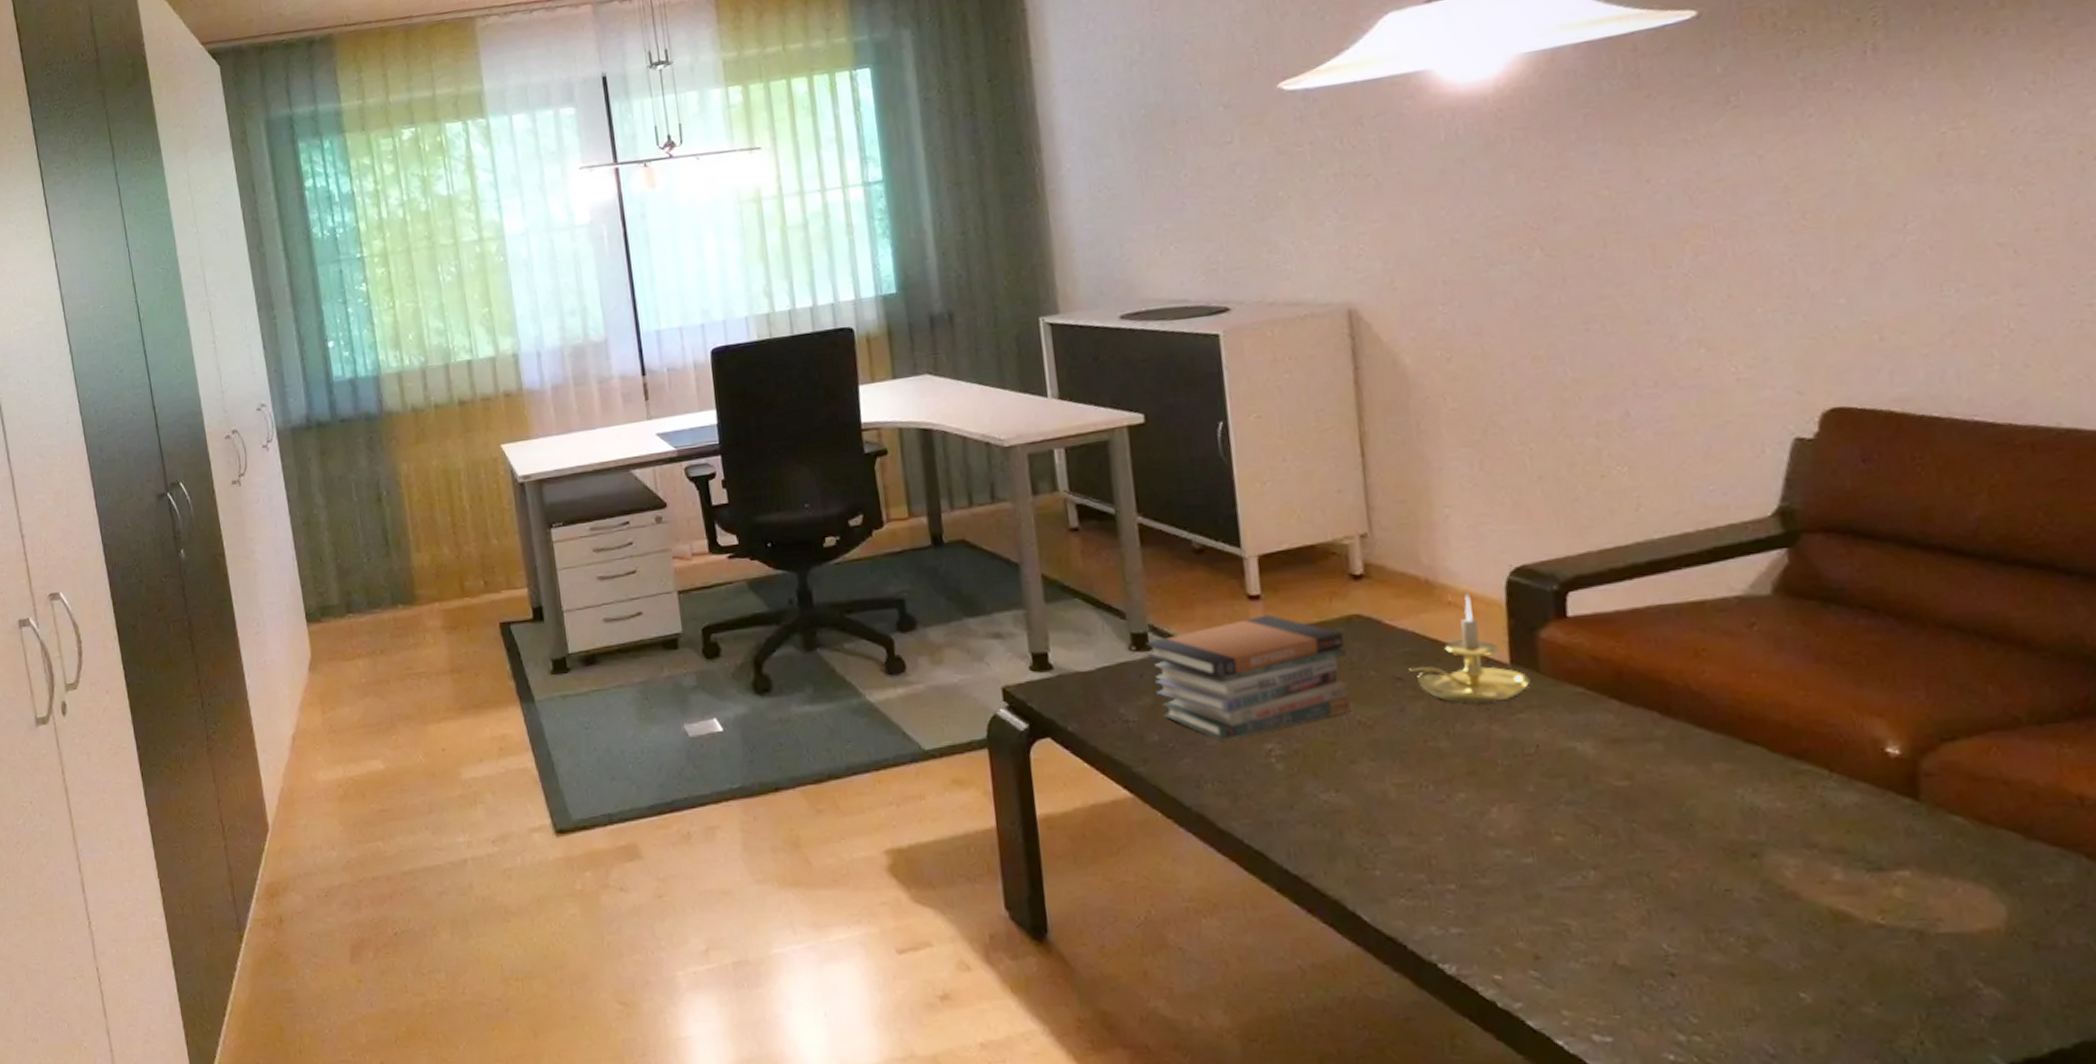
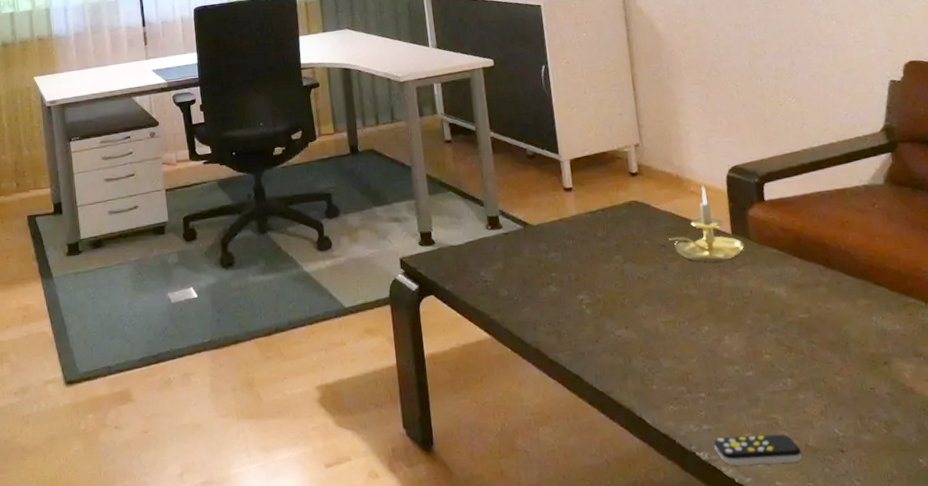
book stack: present [1145,614,1351,740] -> none [497,201,633,294]
remote control: none [1466,945,1607,986] -> present [714,434,803,466]

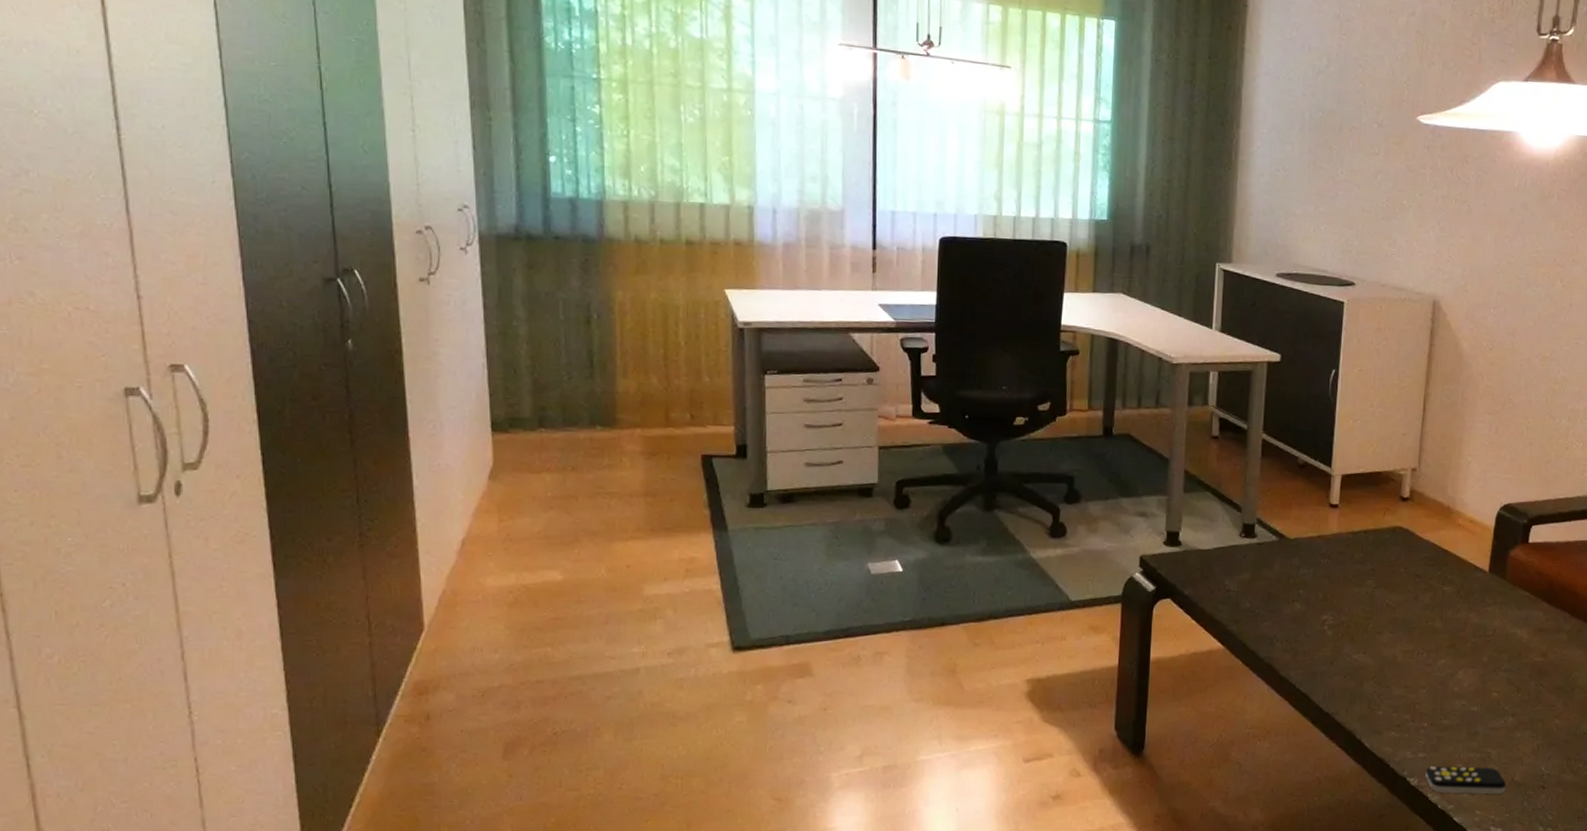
candle holder: present [669,186,745,263] -> none [1426,520,1499,598]

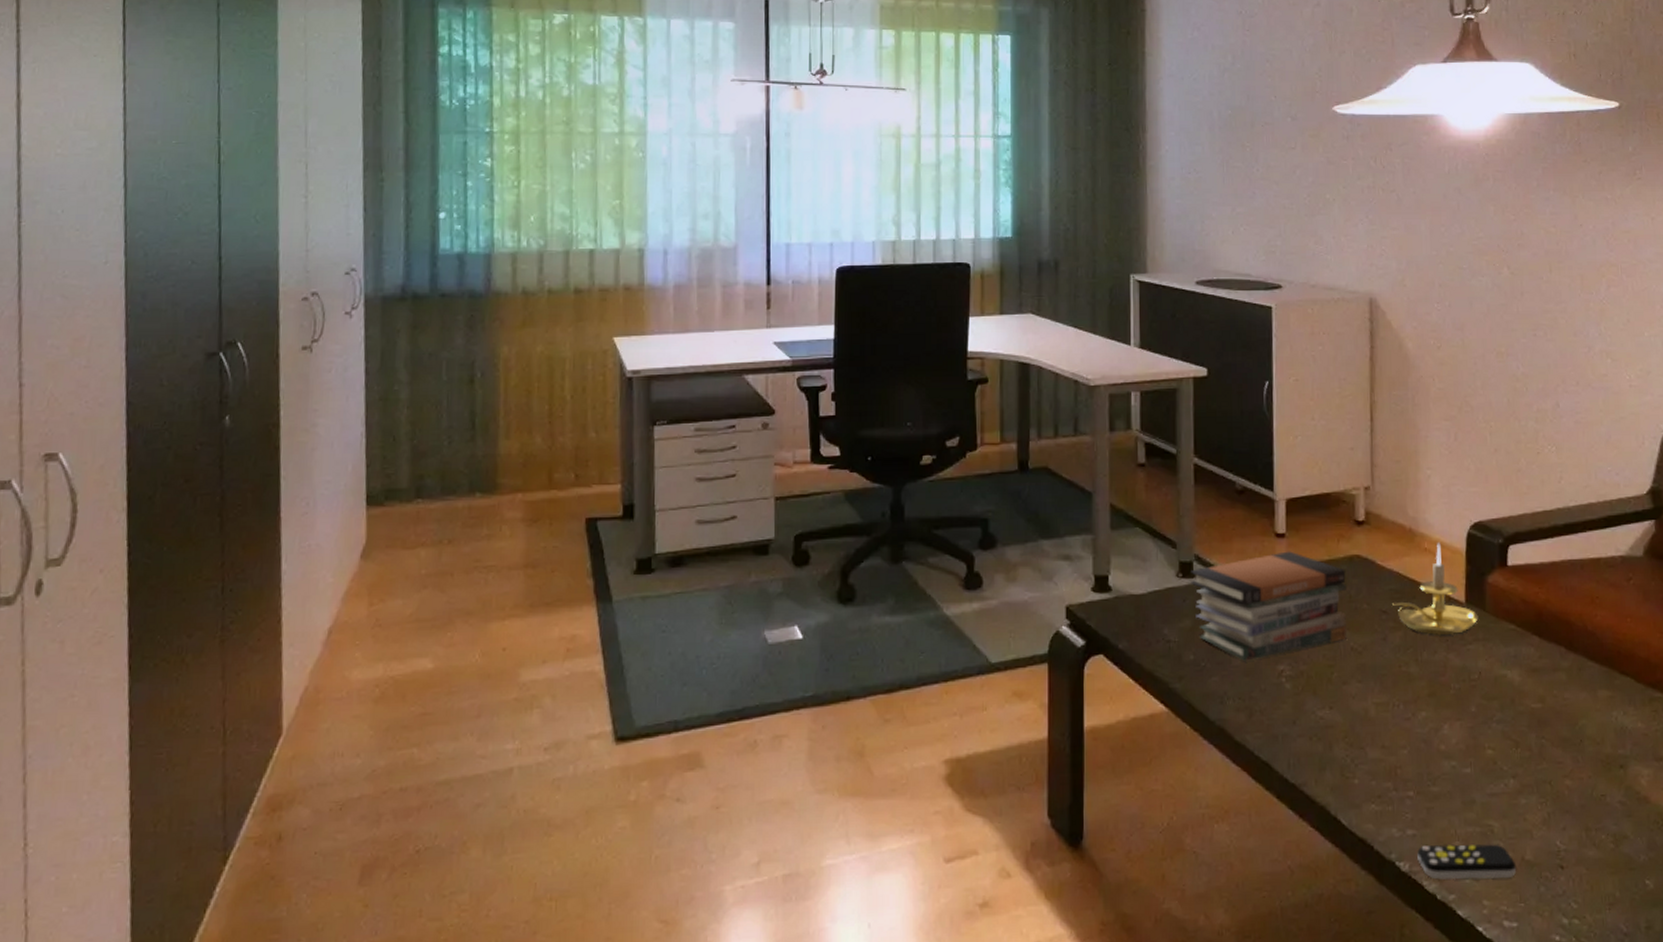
book stack: none [1252,520,1389,610] -> present [1191,551,1348,661]
candle holder: none [1426,520,1499,598] -> present [1392,543,1479,636]

